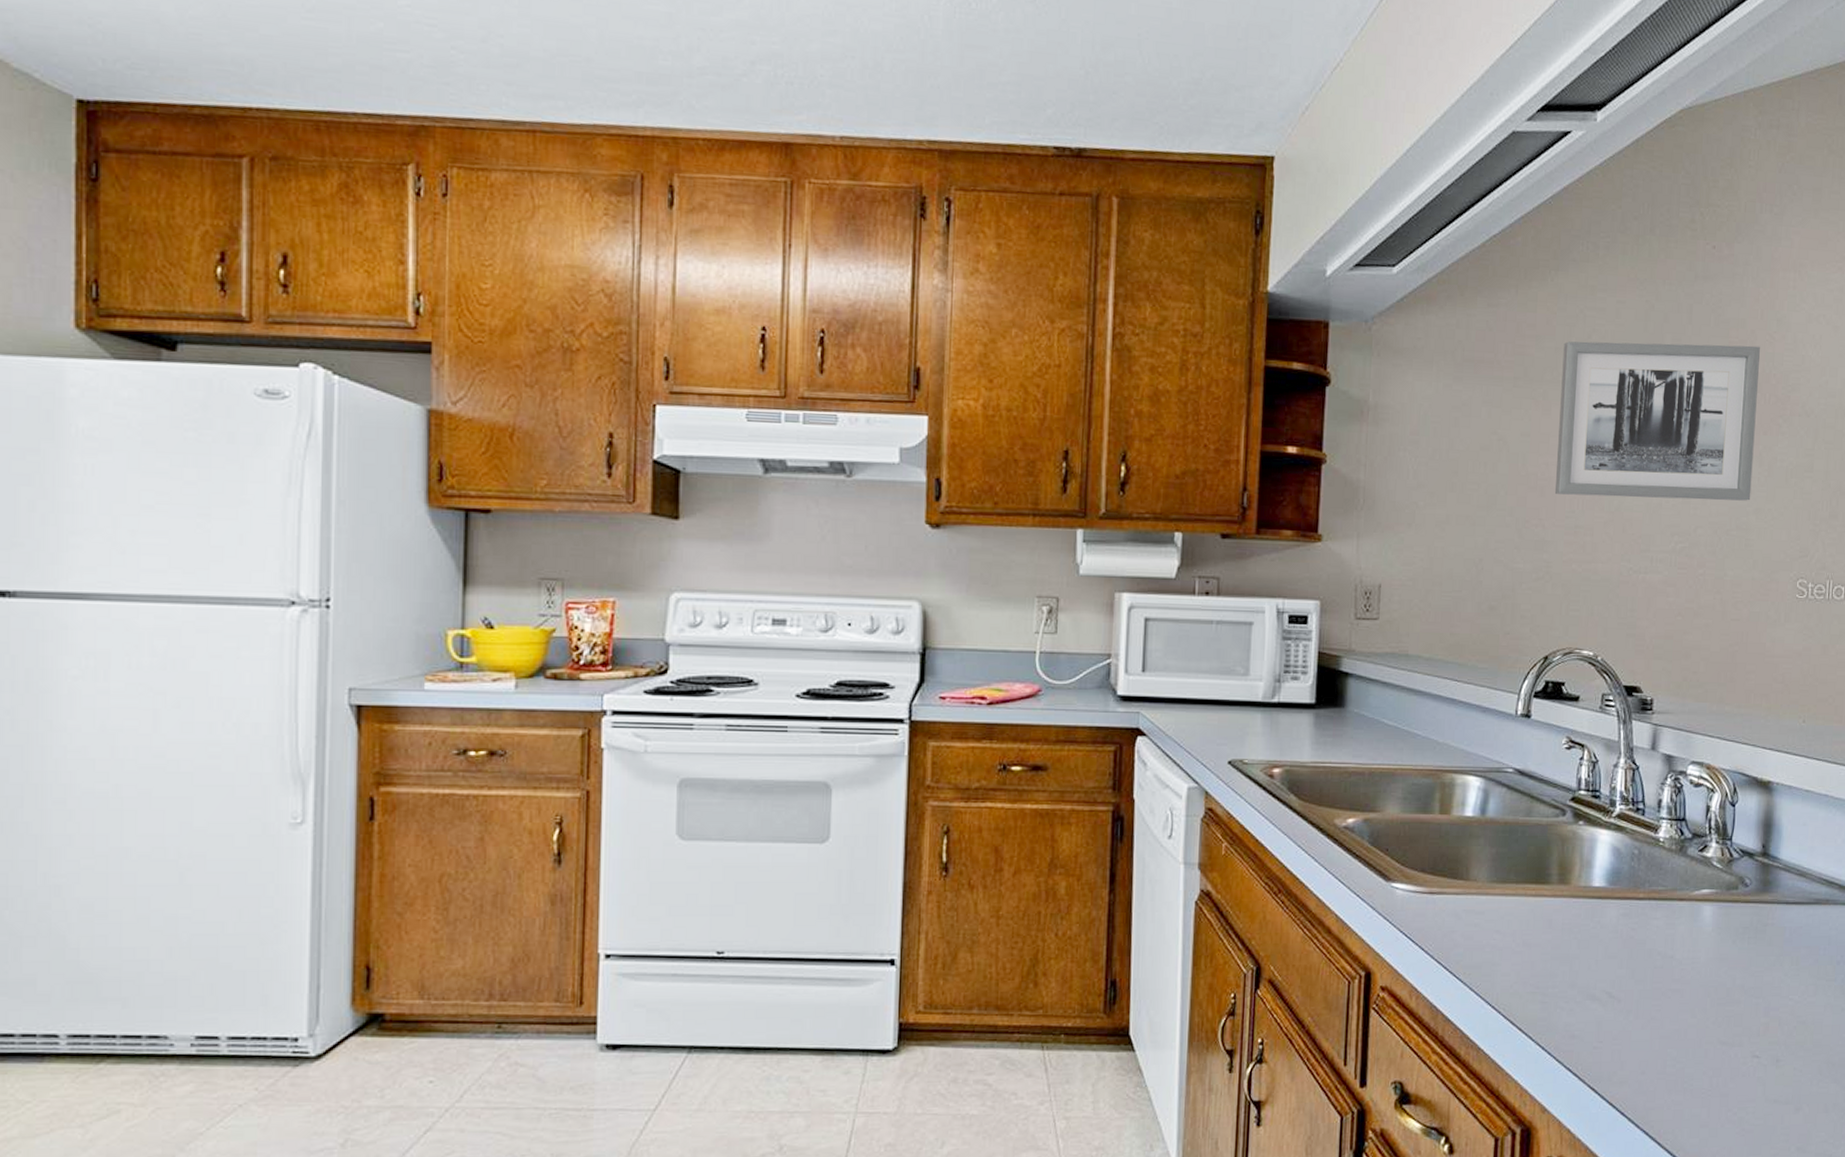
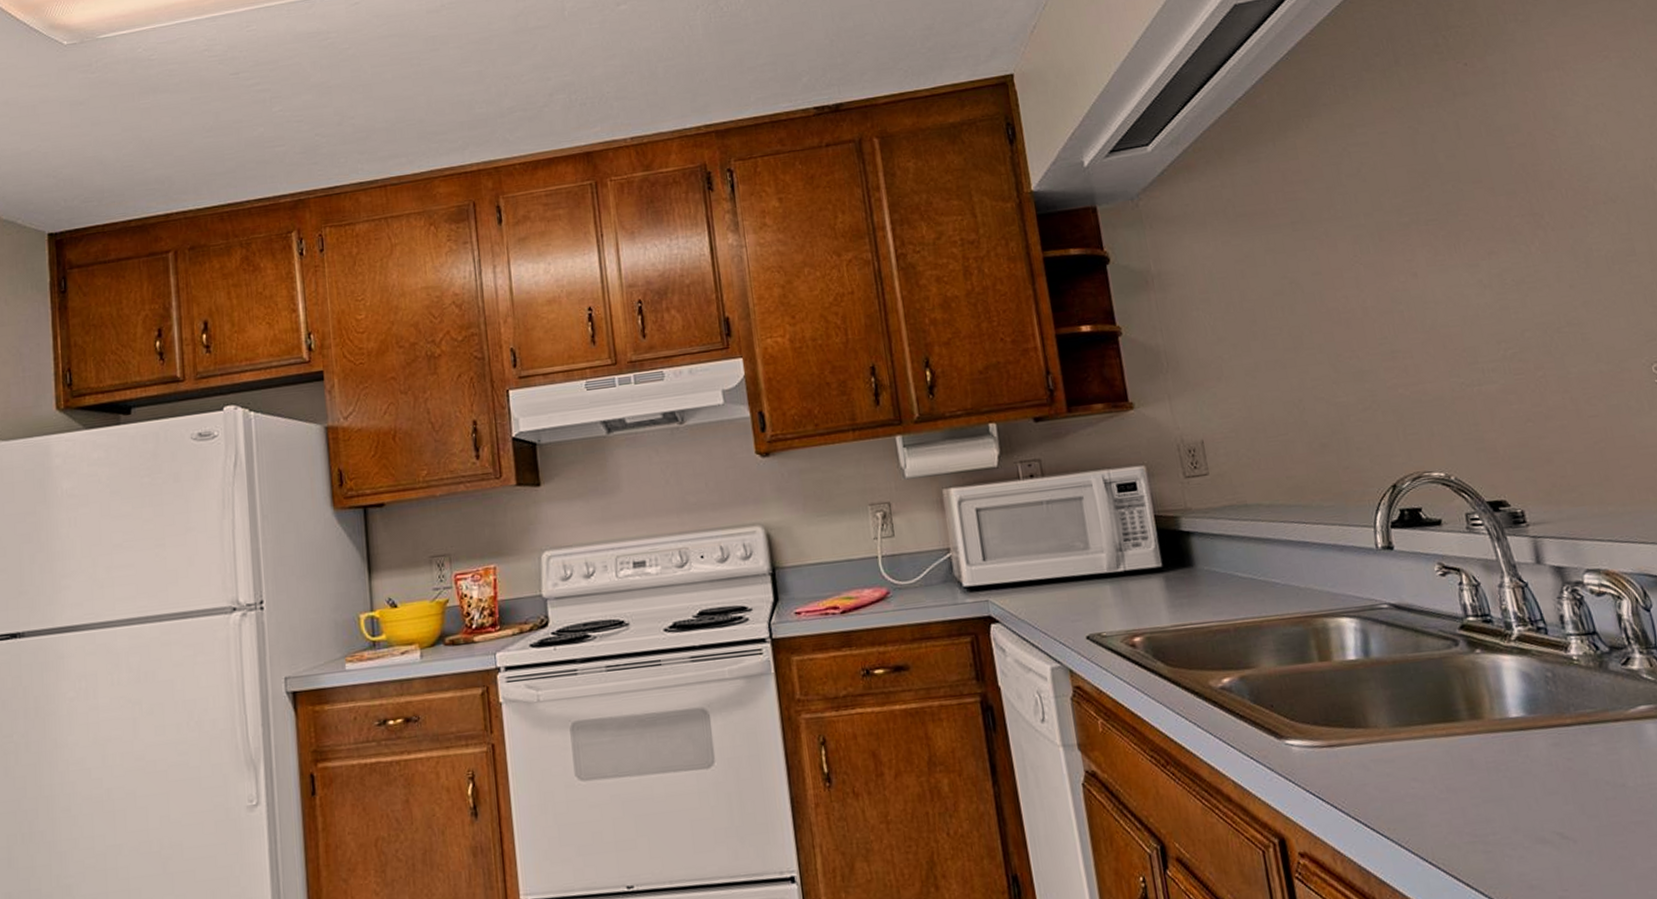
wall art: present [1554,341,1760,501] -> none [1334,145,1575,324]

